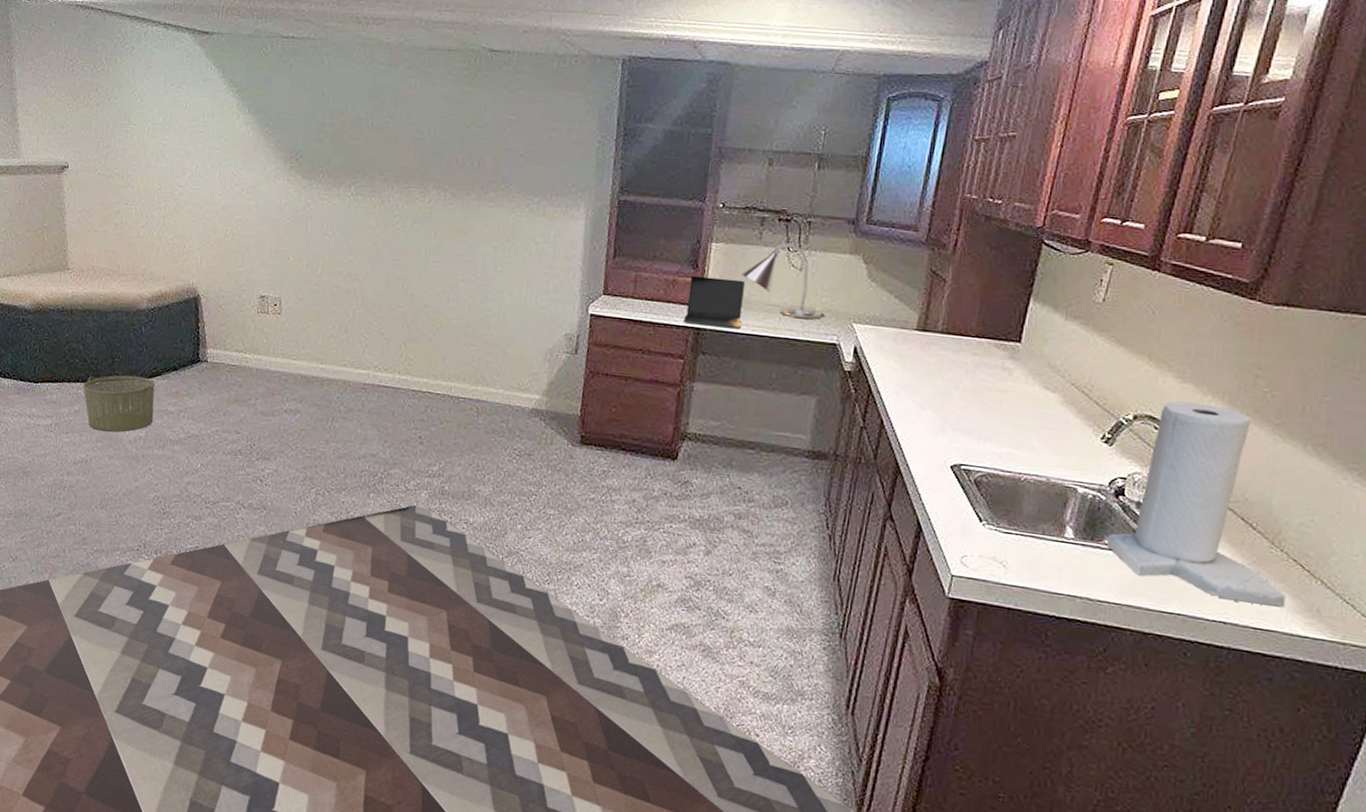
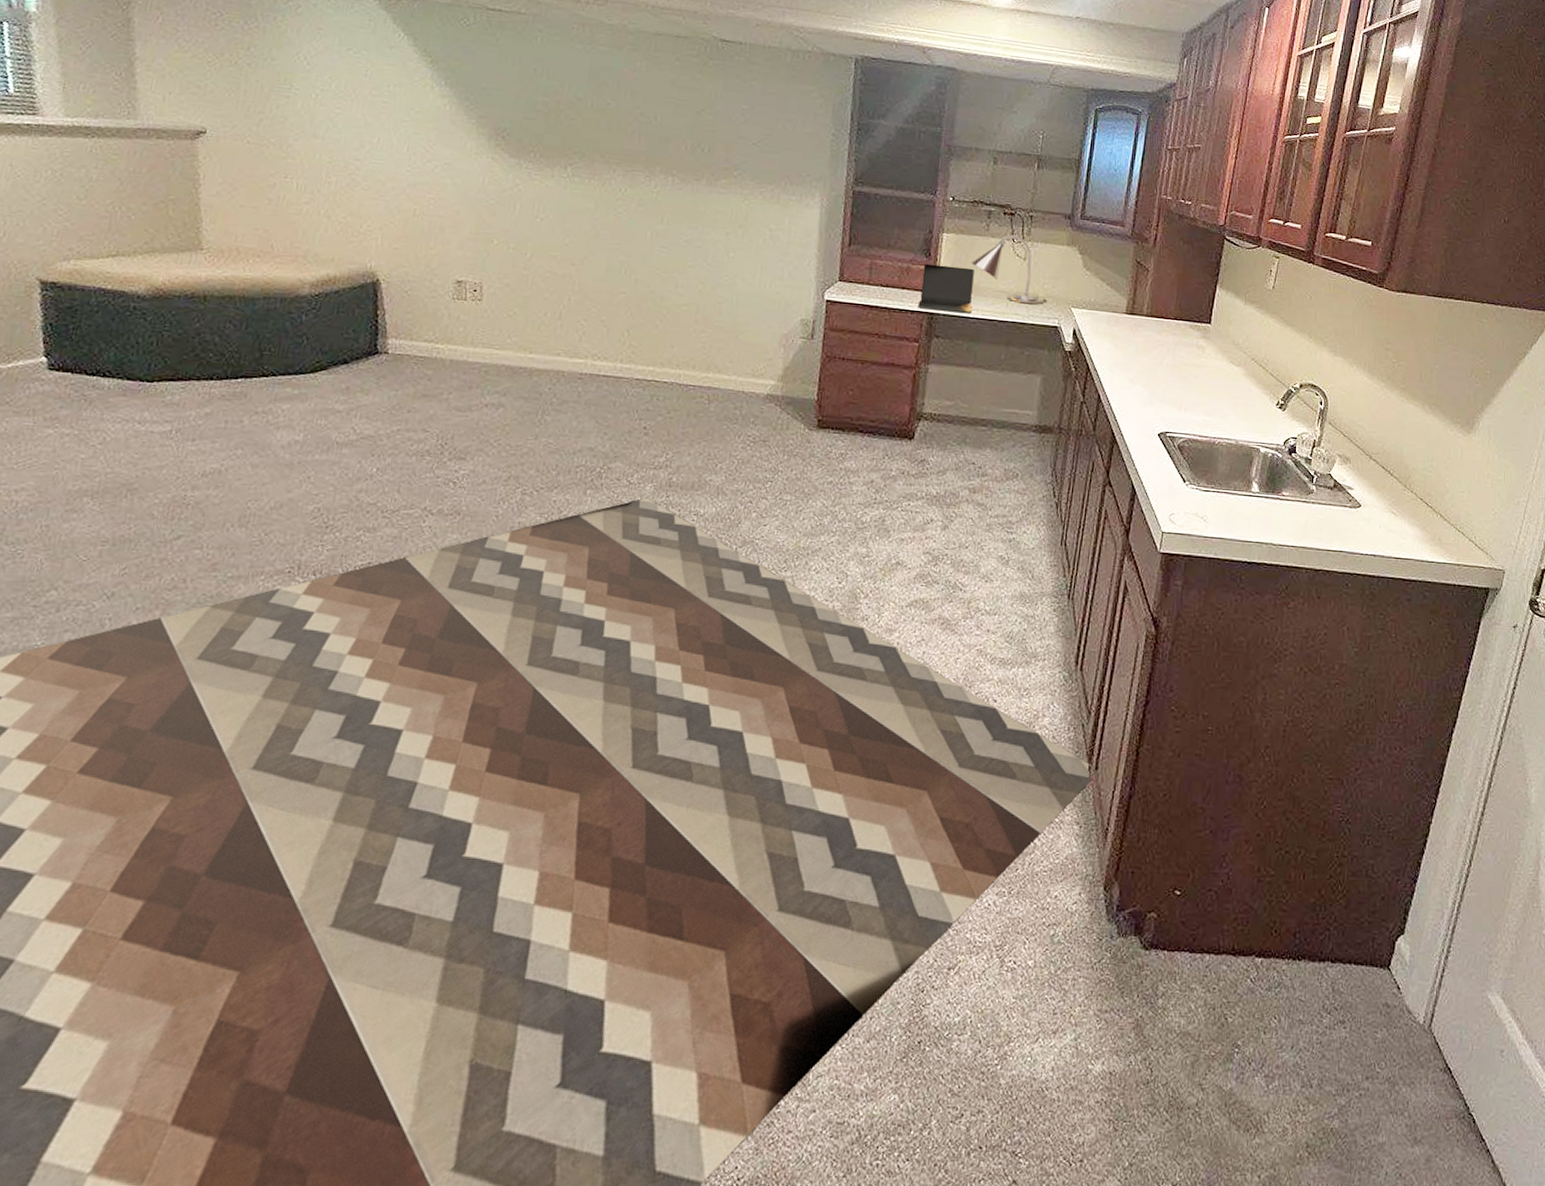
basket: present [82,375,156,432] -> none [217,370,319,437]
paper towel: present [1106,401,1286,608] -> none [1284,371,1417,539]

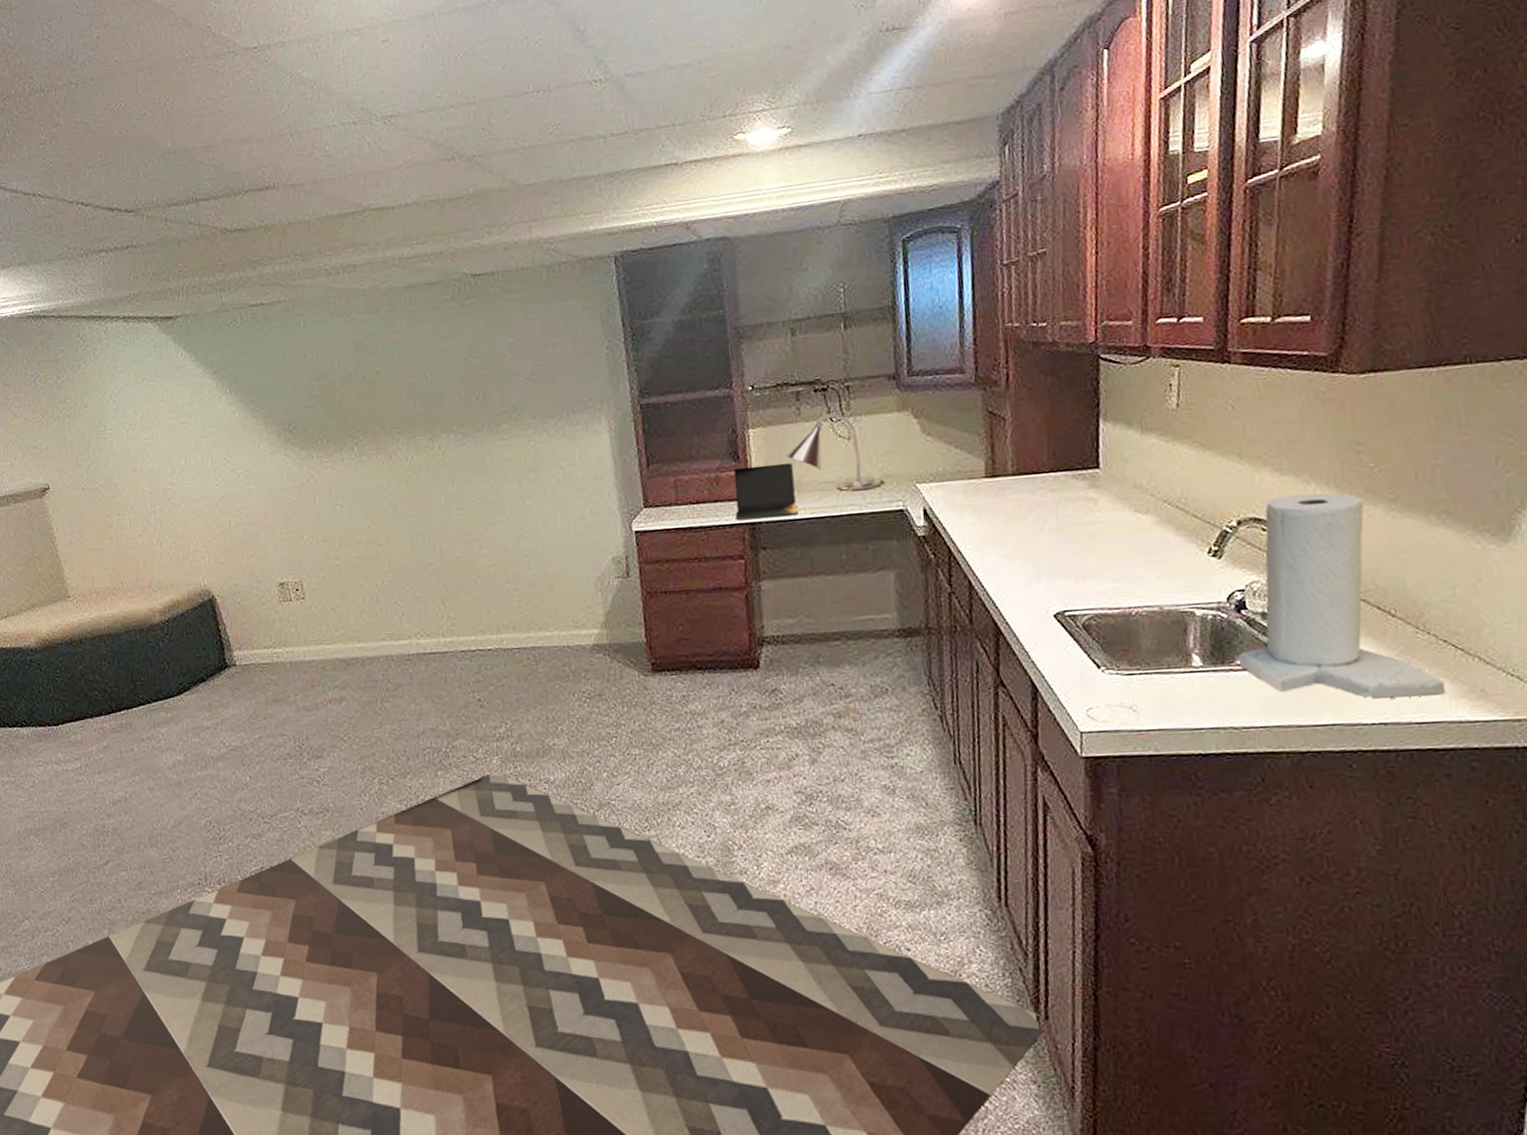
paper towel: none [1284,371,1417,539] -> present [1237,493,1446,699]

